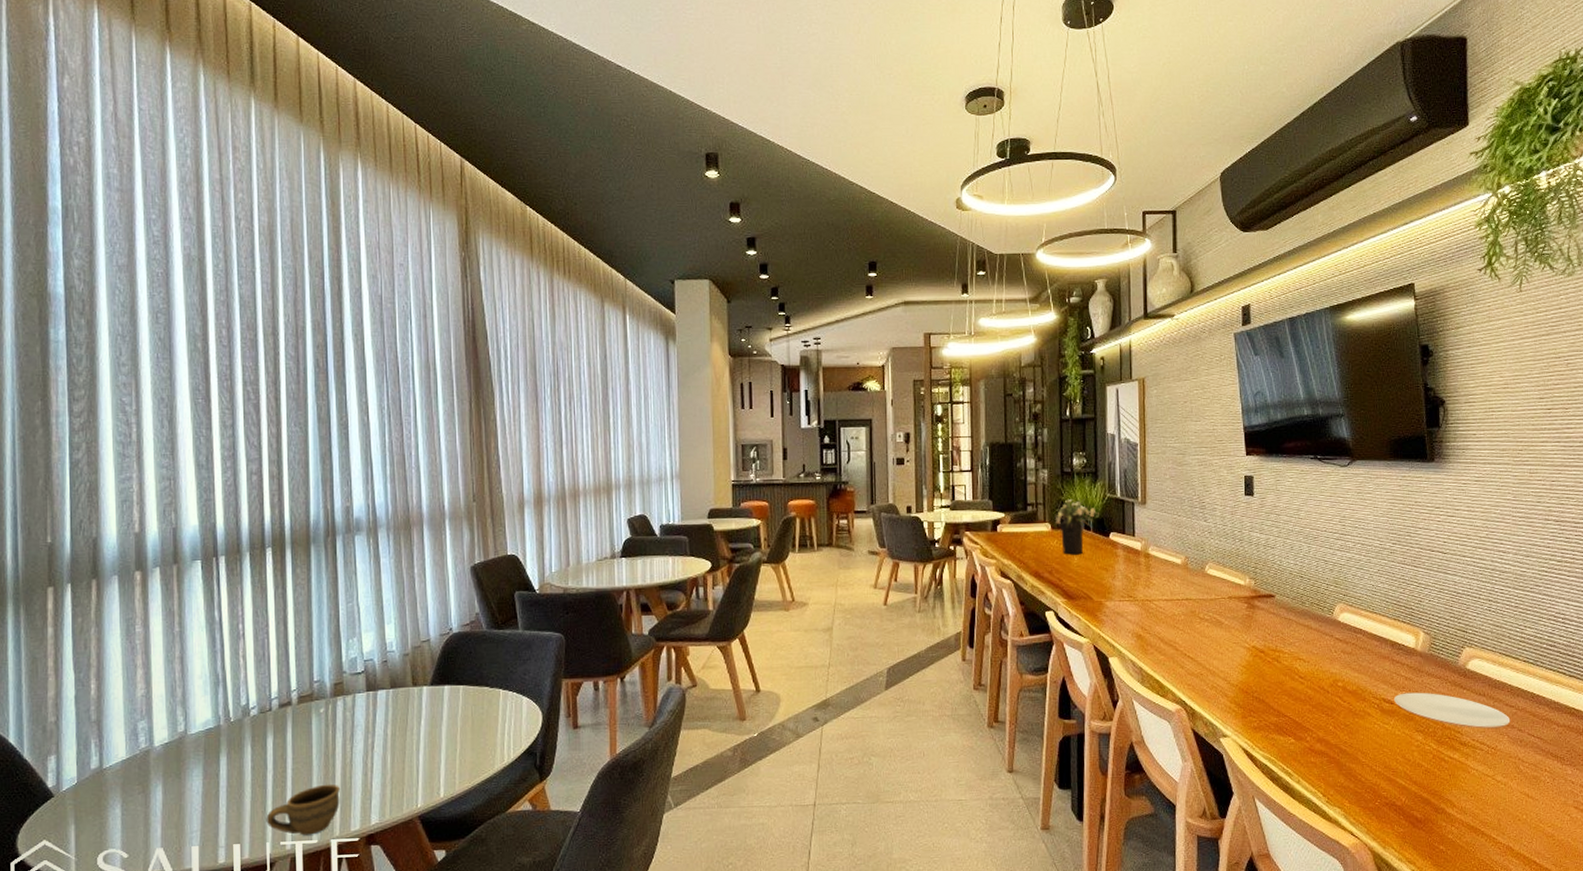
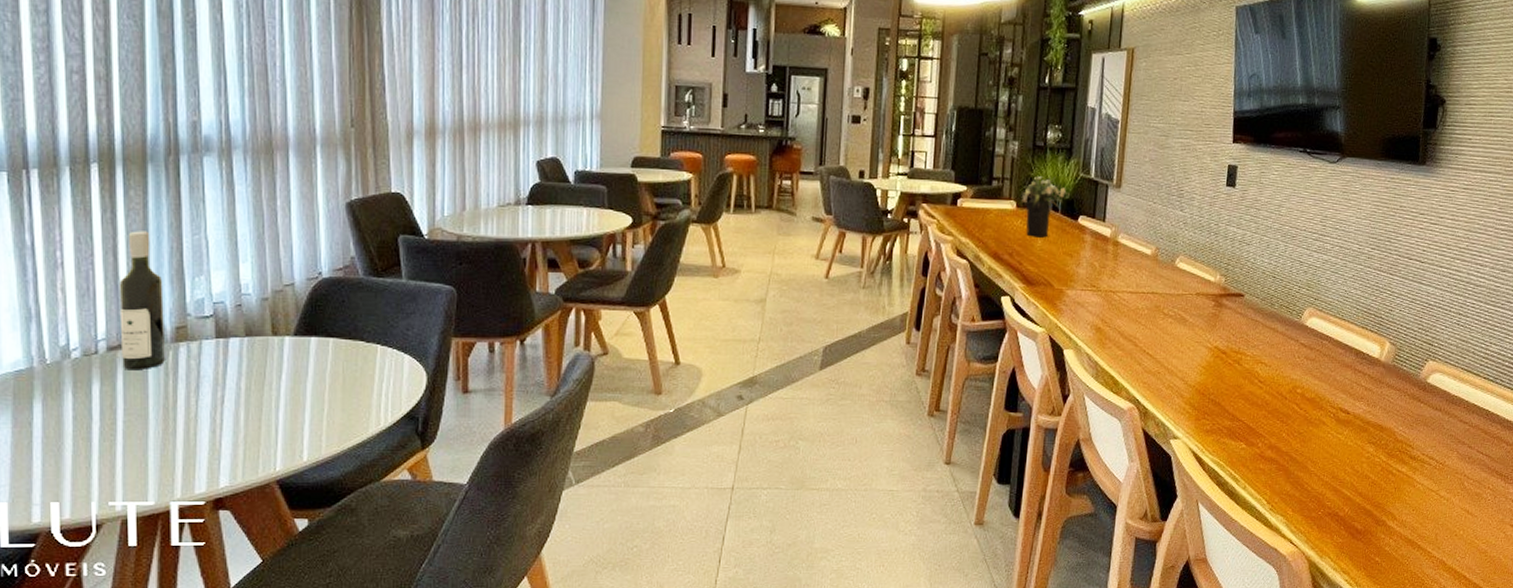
cup: present [266,784,340,836] -> none [91,440,182,496]
bottle: none [288,602,327,724] -> present [118,231,167,371]
plate: present [1394,692,1511,729] -> none [1351,403,1463,444]

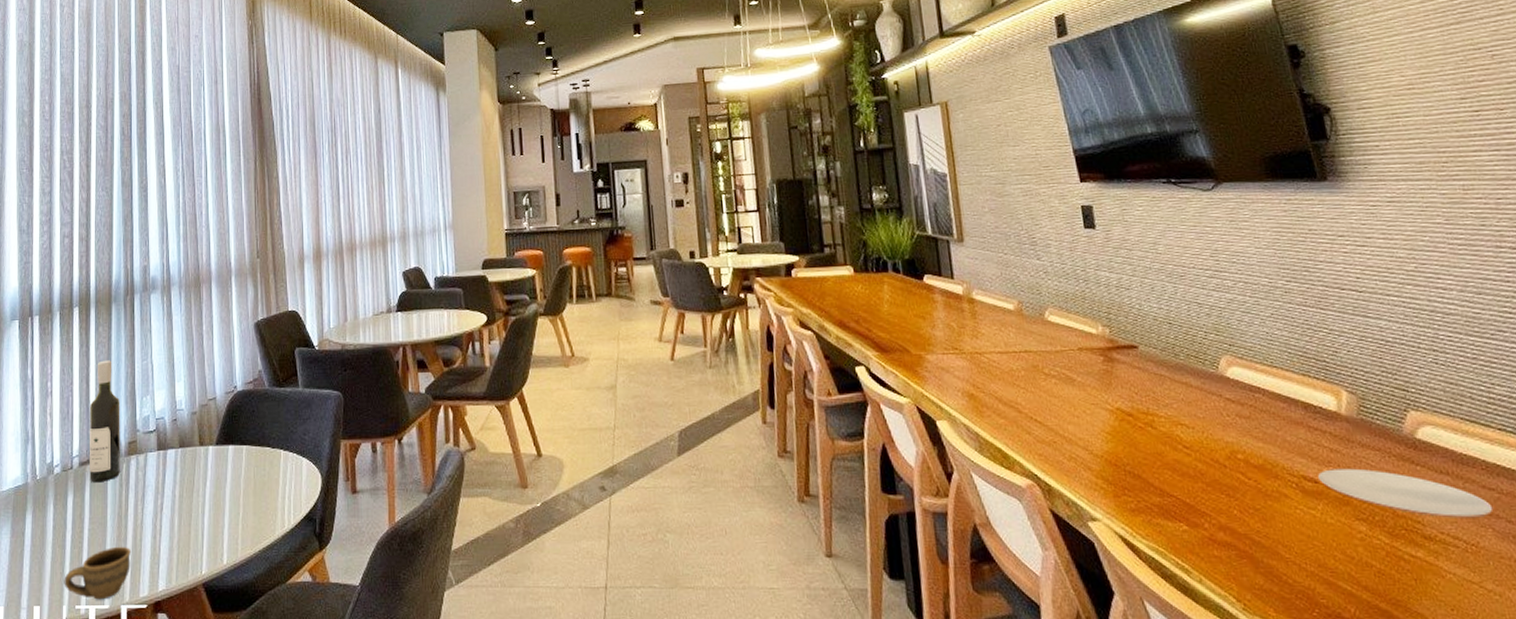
cup: none [91,440,182,496] -> present [64,546,131,600]
flower arrangement: present [1020,175,1070,239] -> none [856,237,909,303]
plate: none [1351,403,1463,444] -> present [1318,468,1494,518]

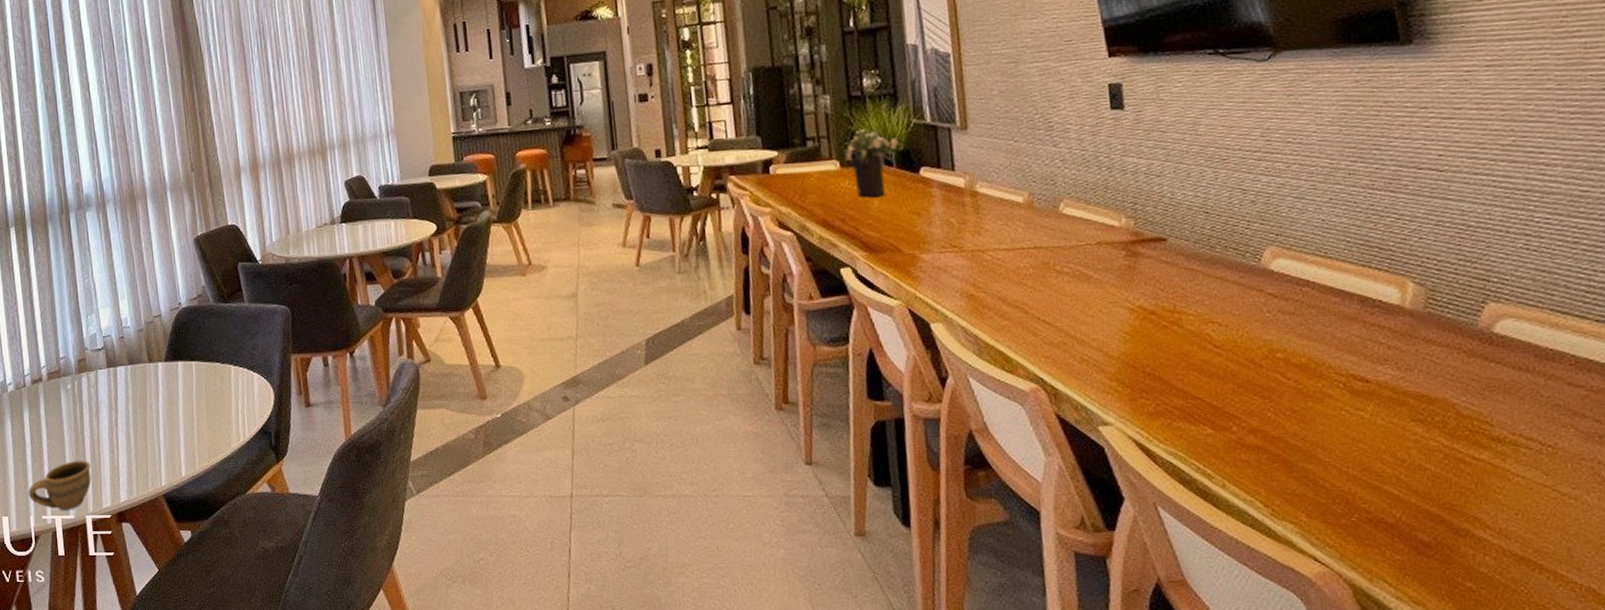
bottle: present [89,360,121,483] -> none [35,279,74,400]
flower arrangement: none [856,237,909,303] -> present [843,127,903,199]
plate: present [1318,468,1494,518] -> none [1371,366,1579,418]

